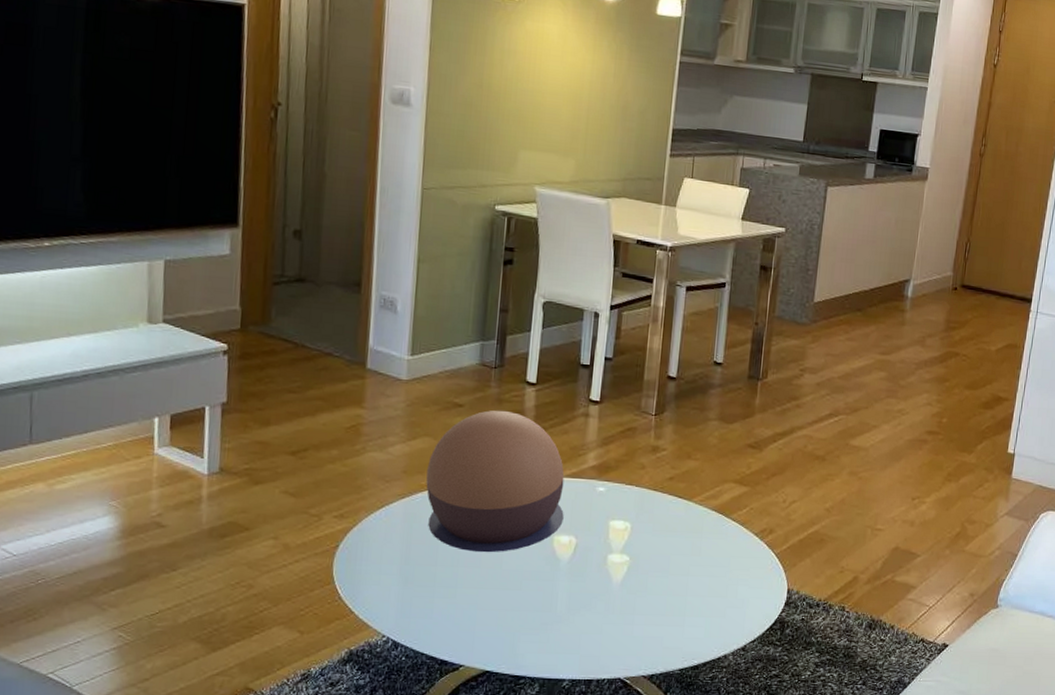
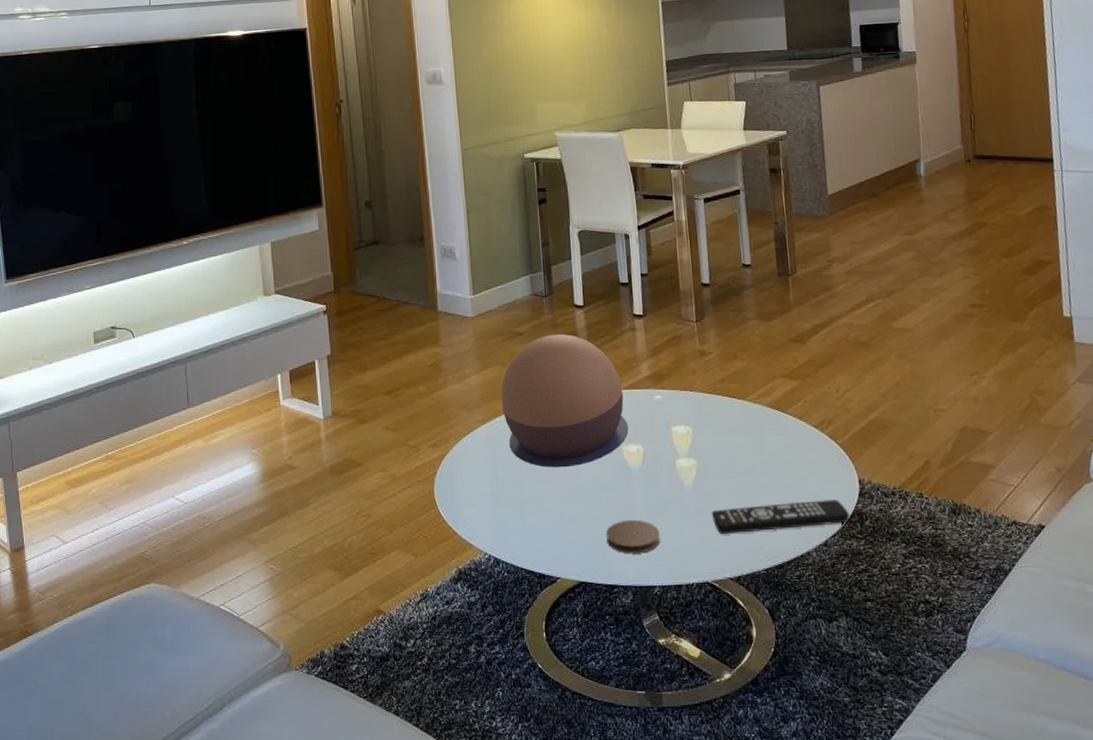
coaster: none [521,611,578,646] -> present [606,519,660,554]
remote control: none [635,606,772,633] -> present [711,500,850,534]

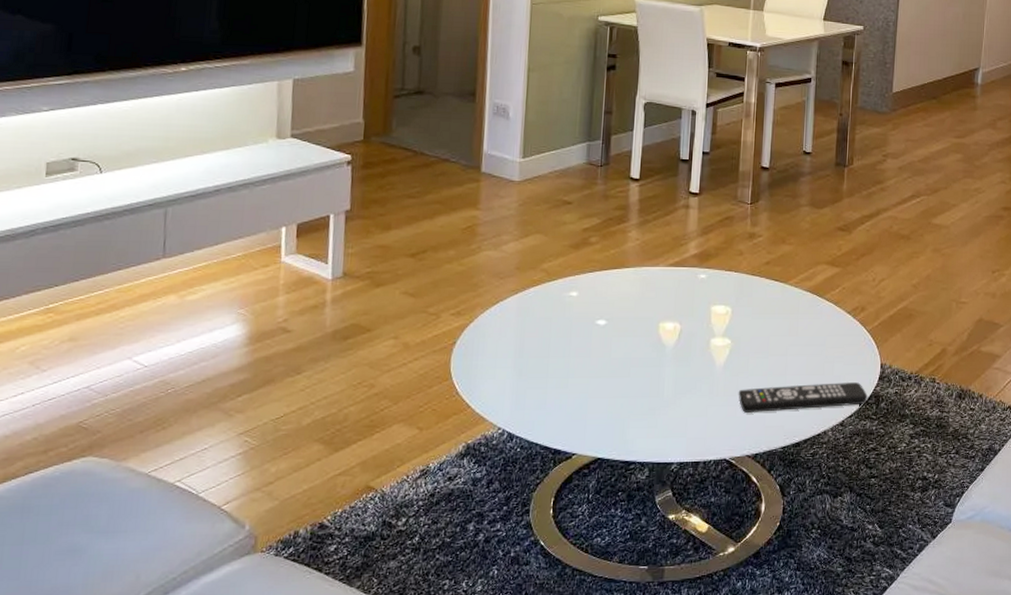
decorative bowl: present [501,333,629,468] -> none [538,205,668,343]
coaster: present [606,519,660,554] -> none [630,396,685,431]

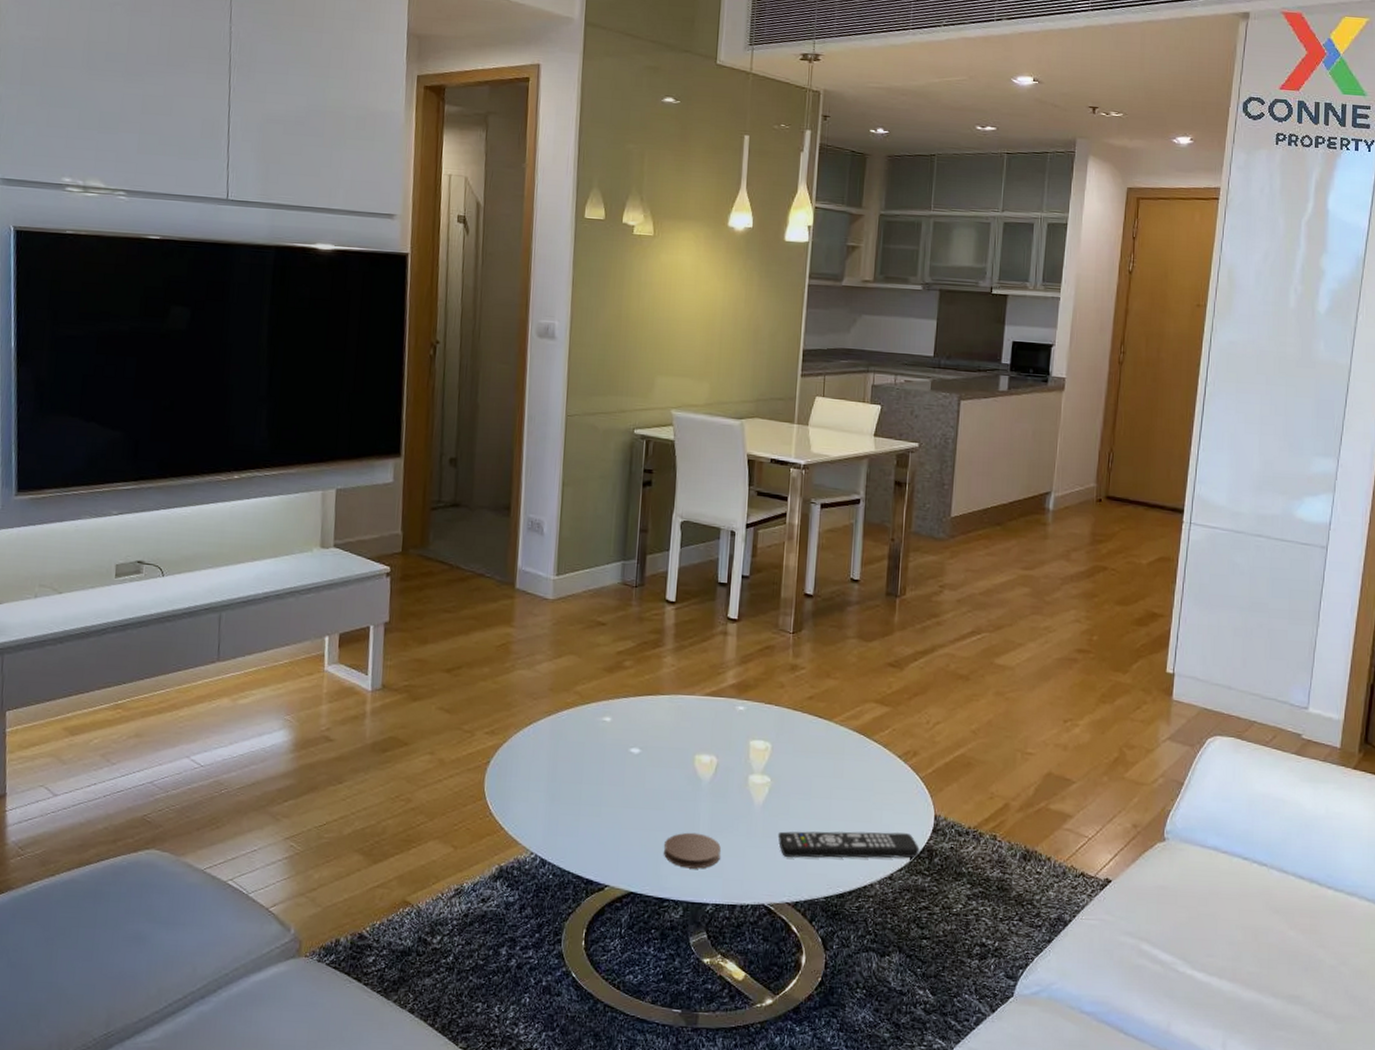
coaster: none [630,396,685,431] -> present [664,832,721,869]

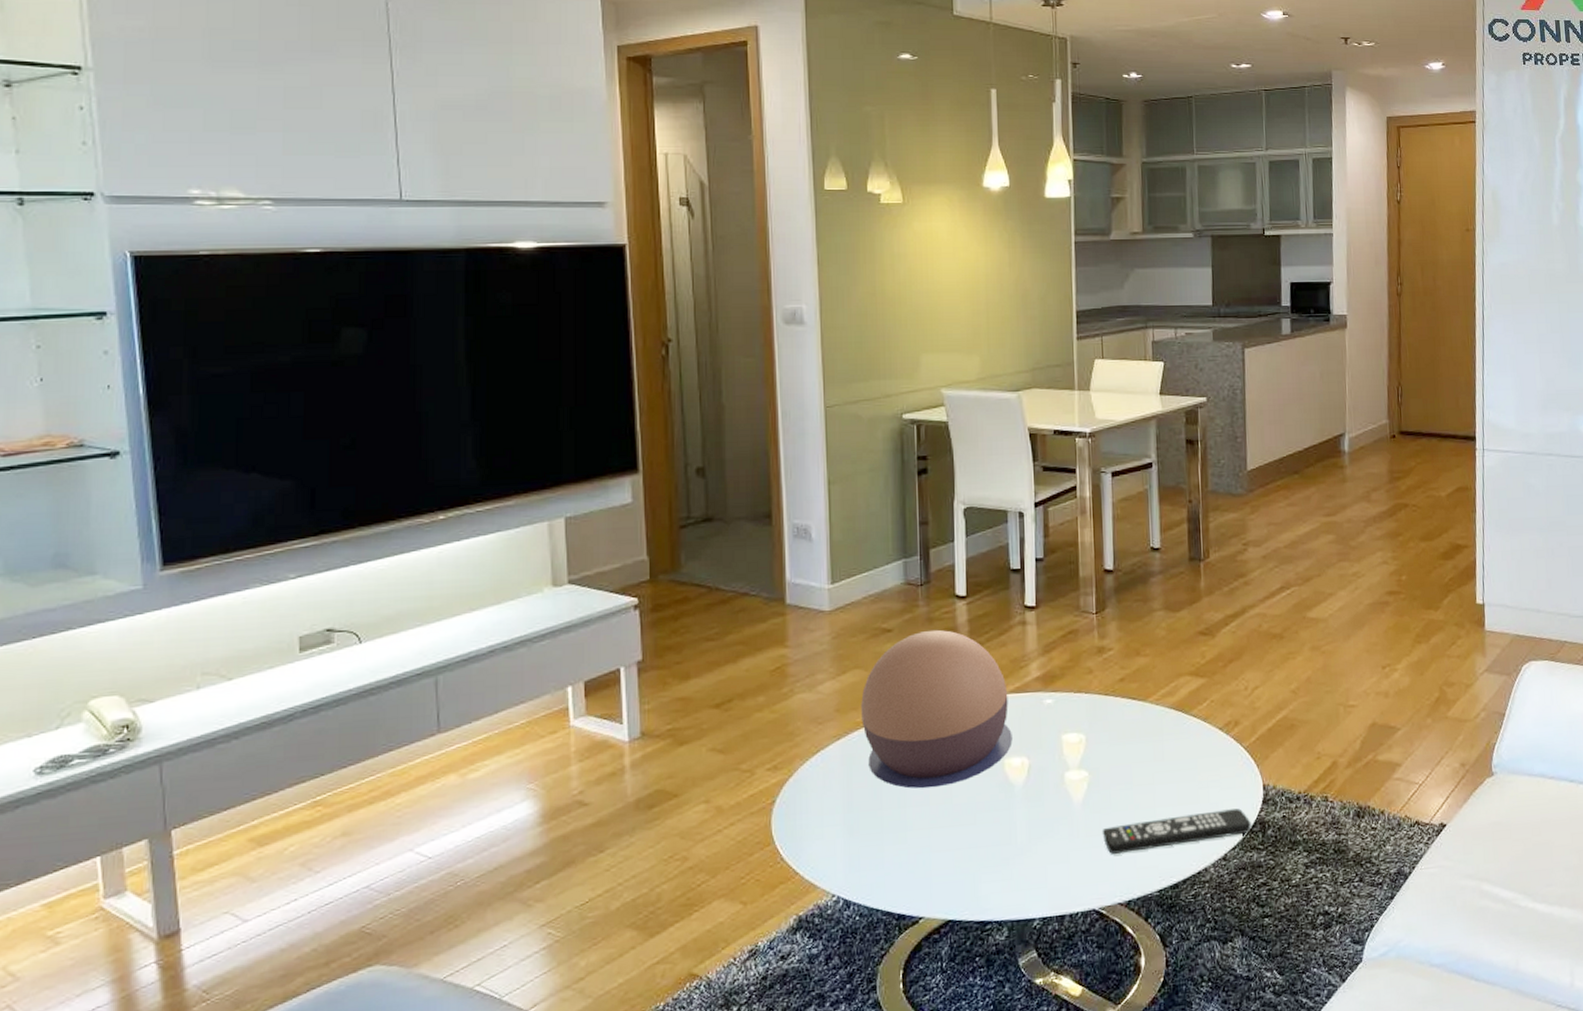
decorative bowl: none [571,628,705,772] -> present [861,629,1013,789]
coaster: present [664,832,721,869] -> none [981,843,1043,884]

